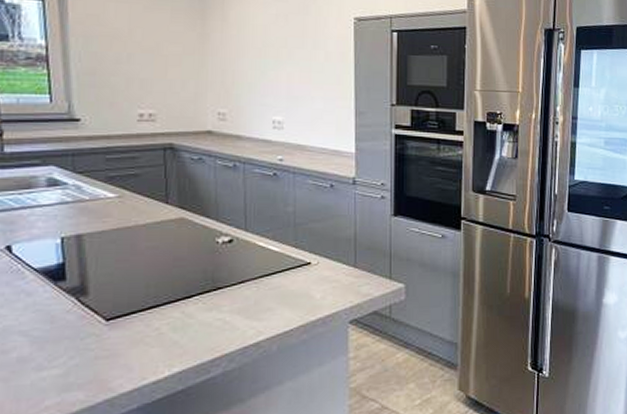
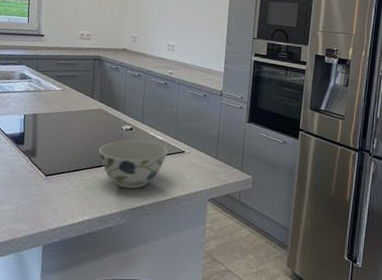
bowl: none [184,254,288,323] -> present [98,140,169,189]

